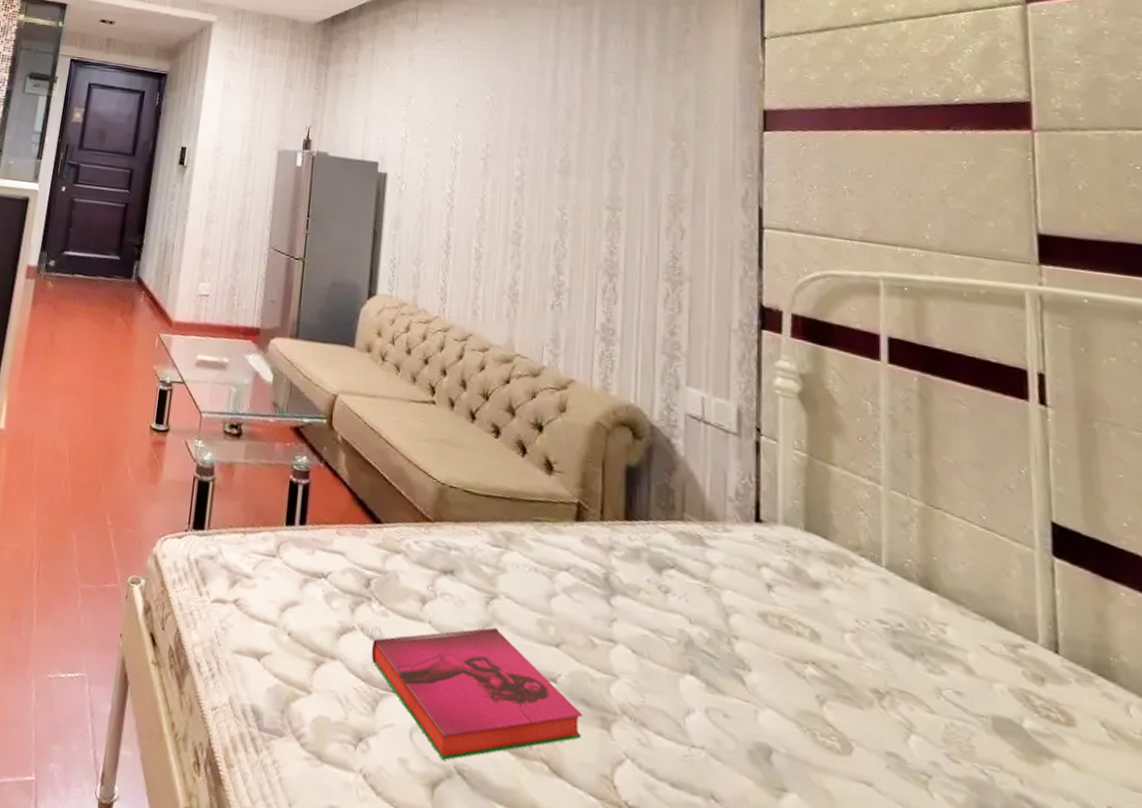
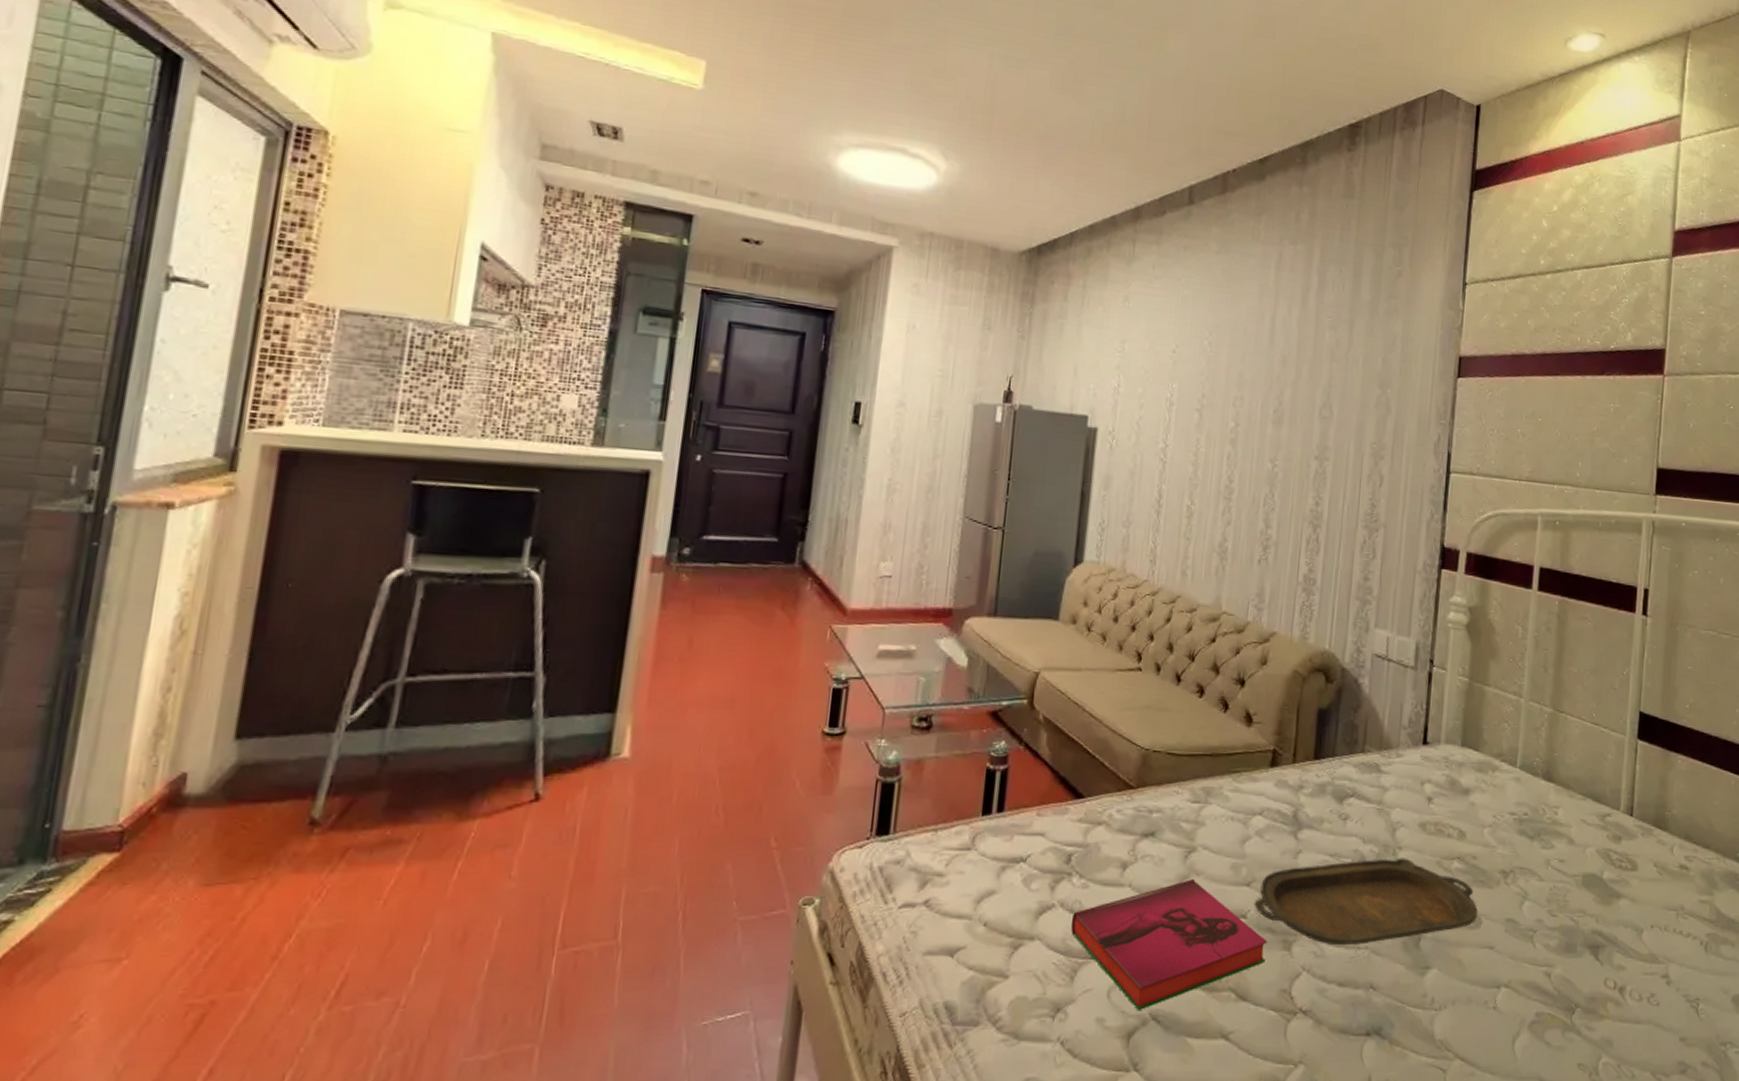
serving tray: none [564,636,846,751] -> present [1254,857,1478,946]

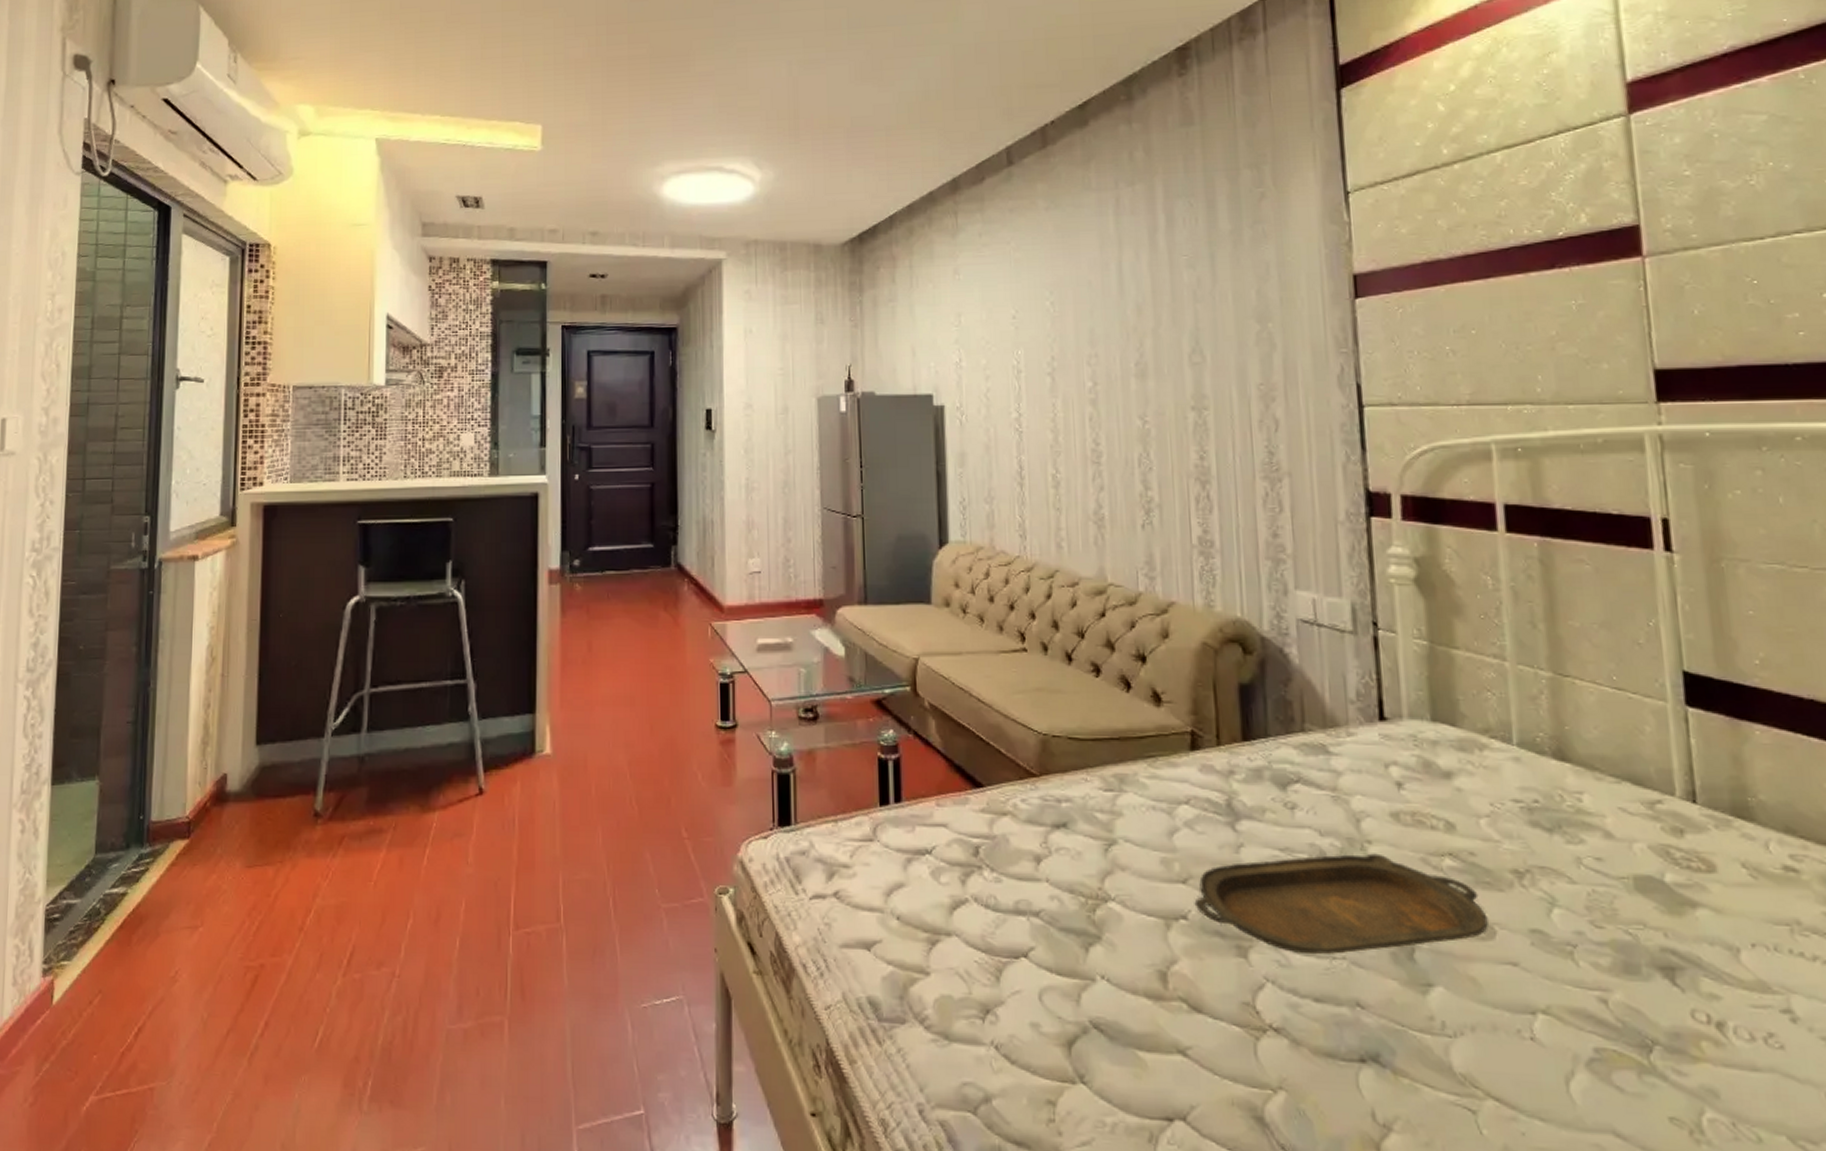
hardback book: present [1070,879,1267,1010] -> none [988,875,1218,1017]

